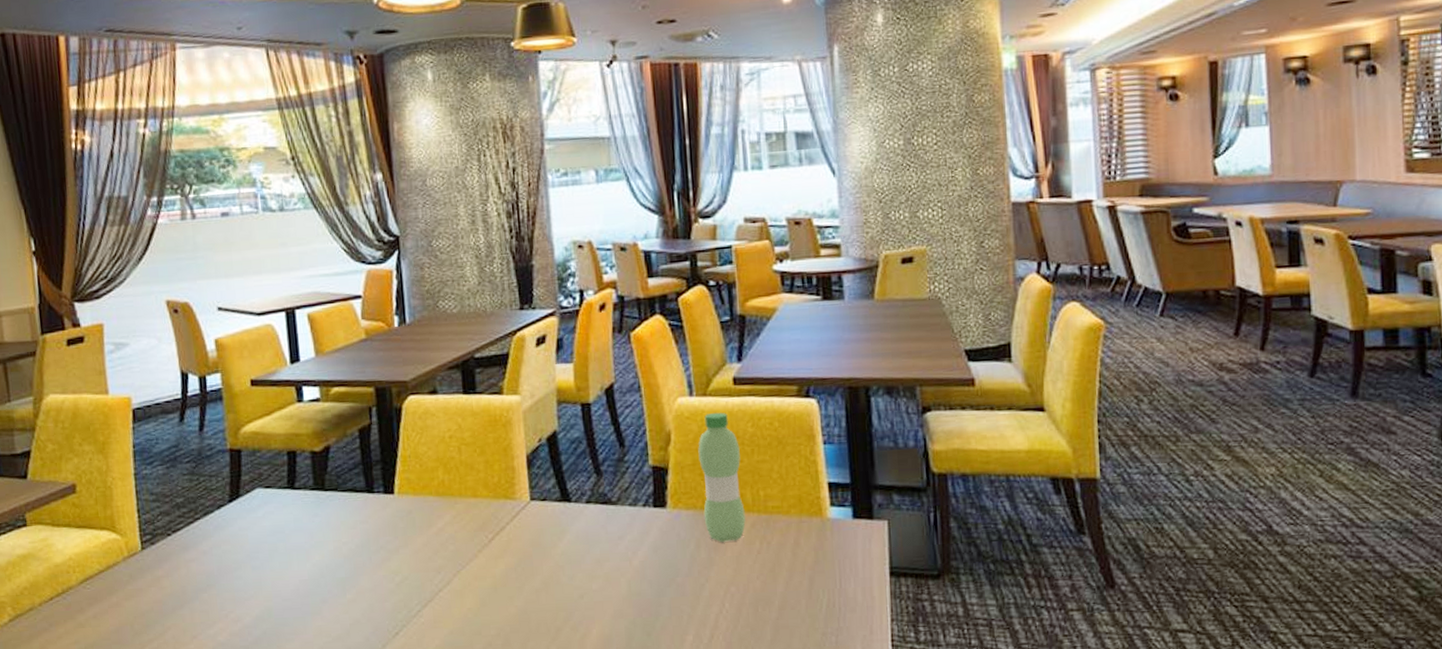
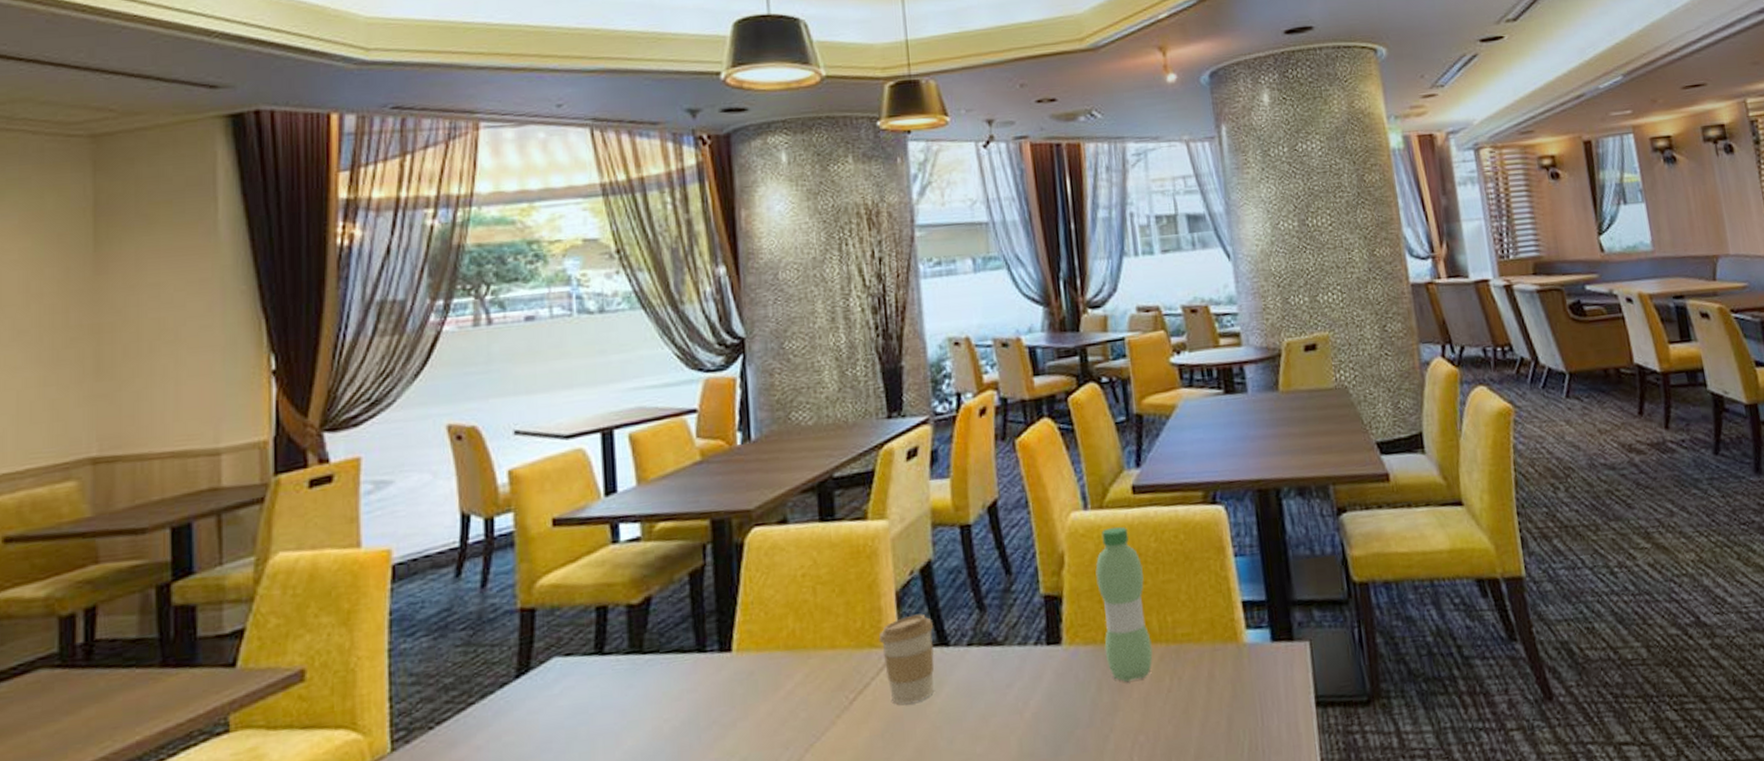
coffee cup: none [512,474,559,546] -> present [878,614,935,704]

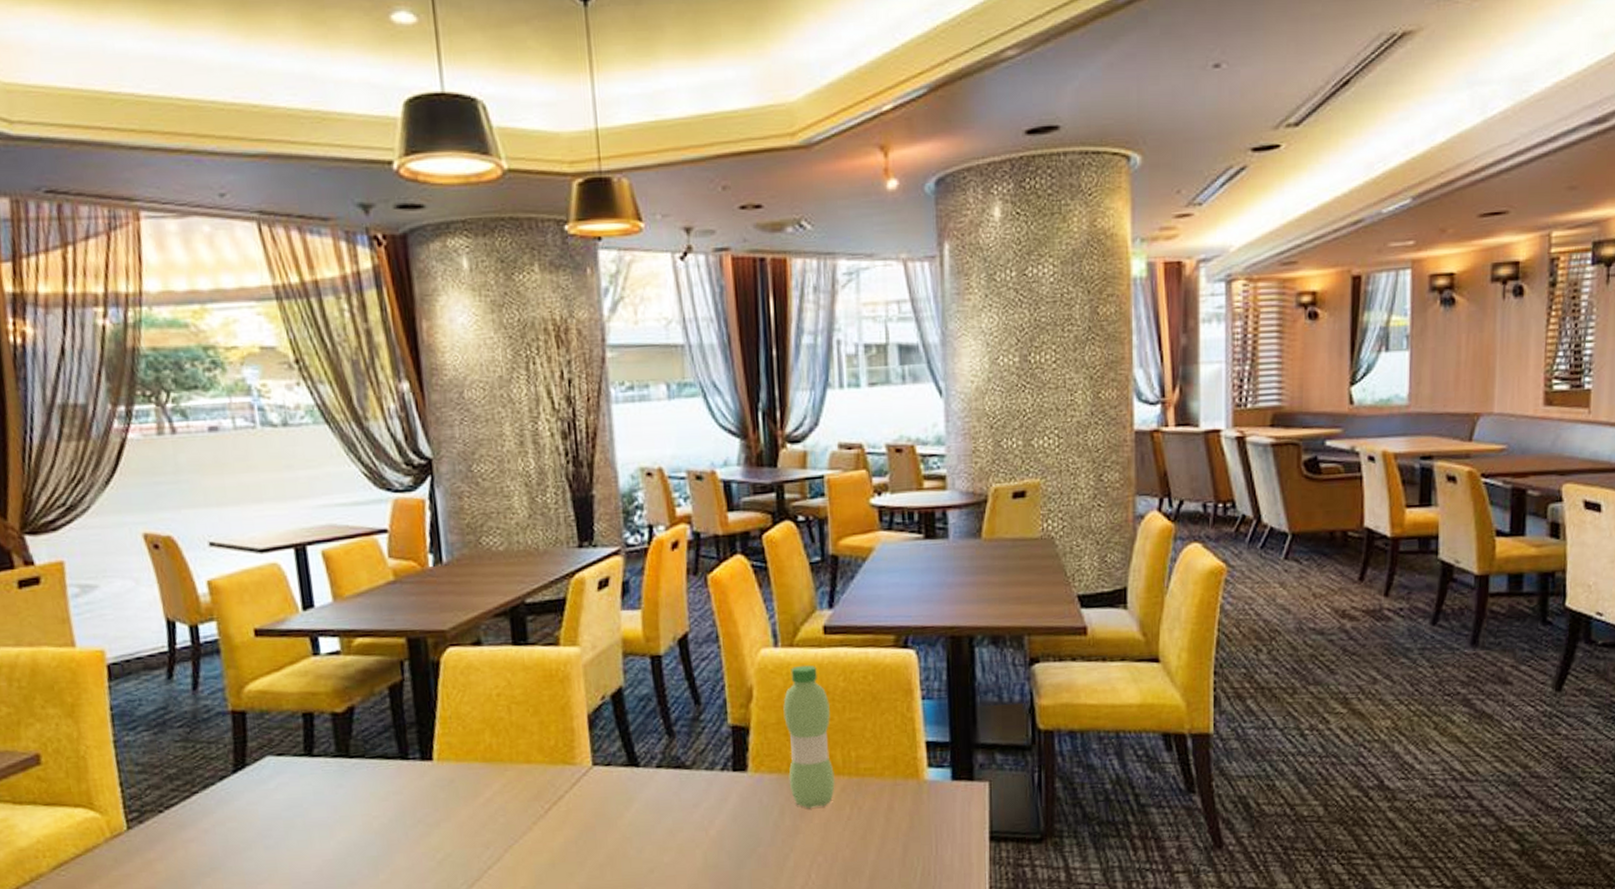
coffee cup: present [878,614,935,704] -> none [571,736,625,816]

